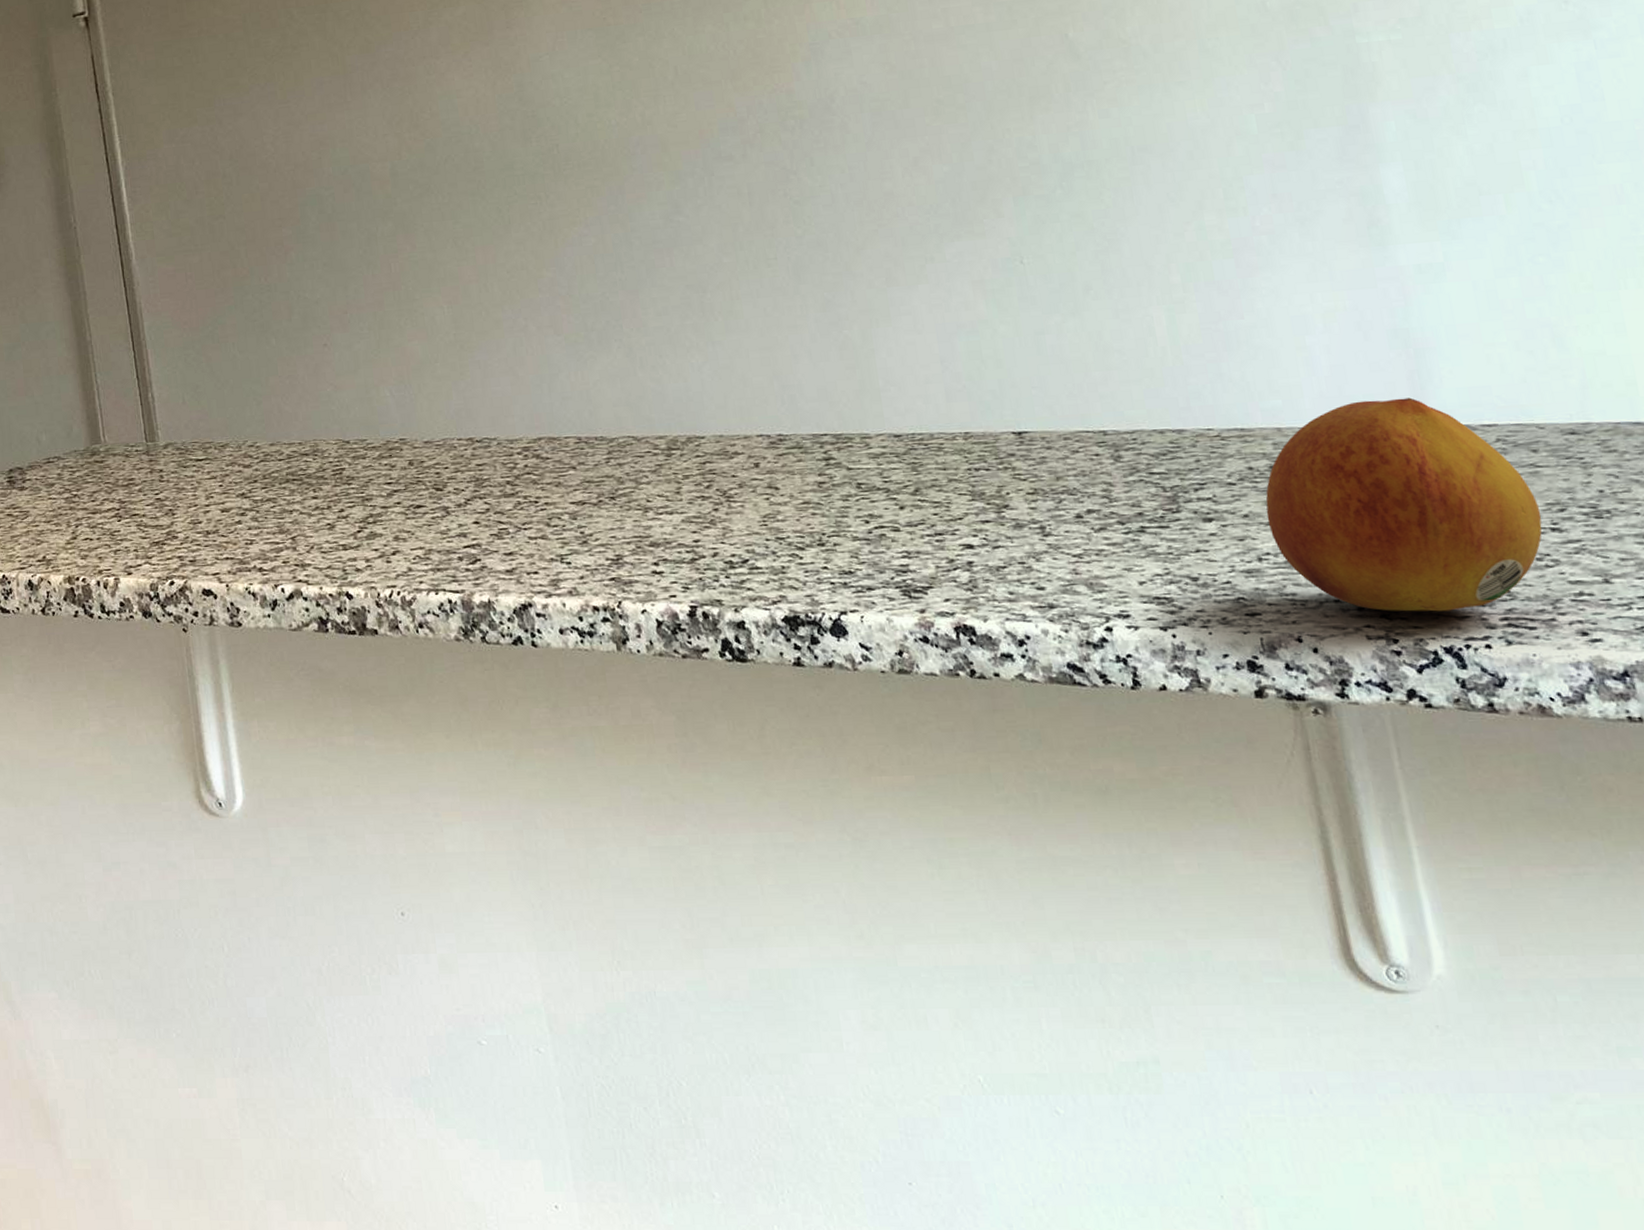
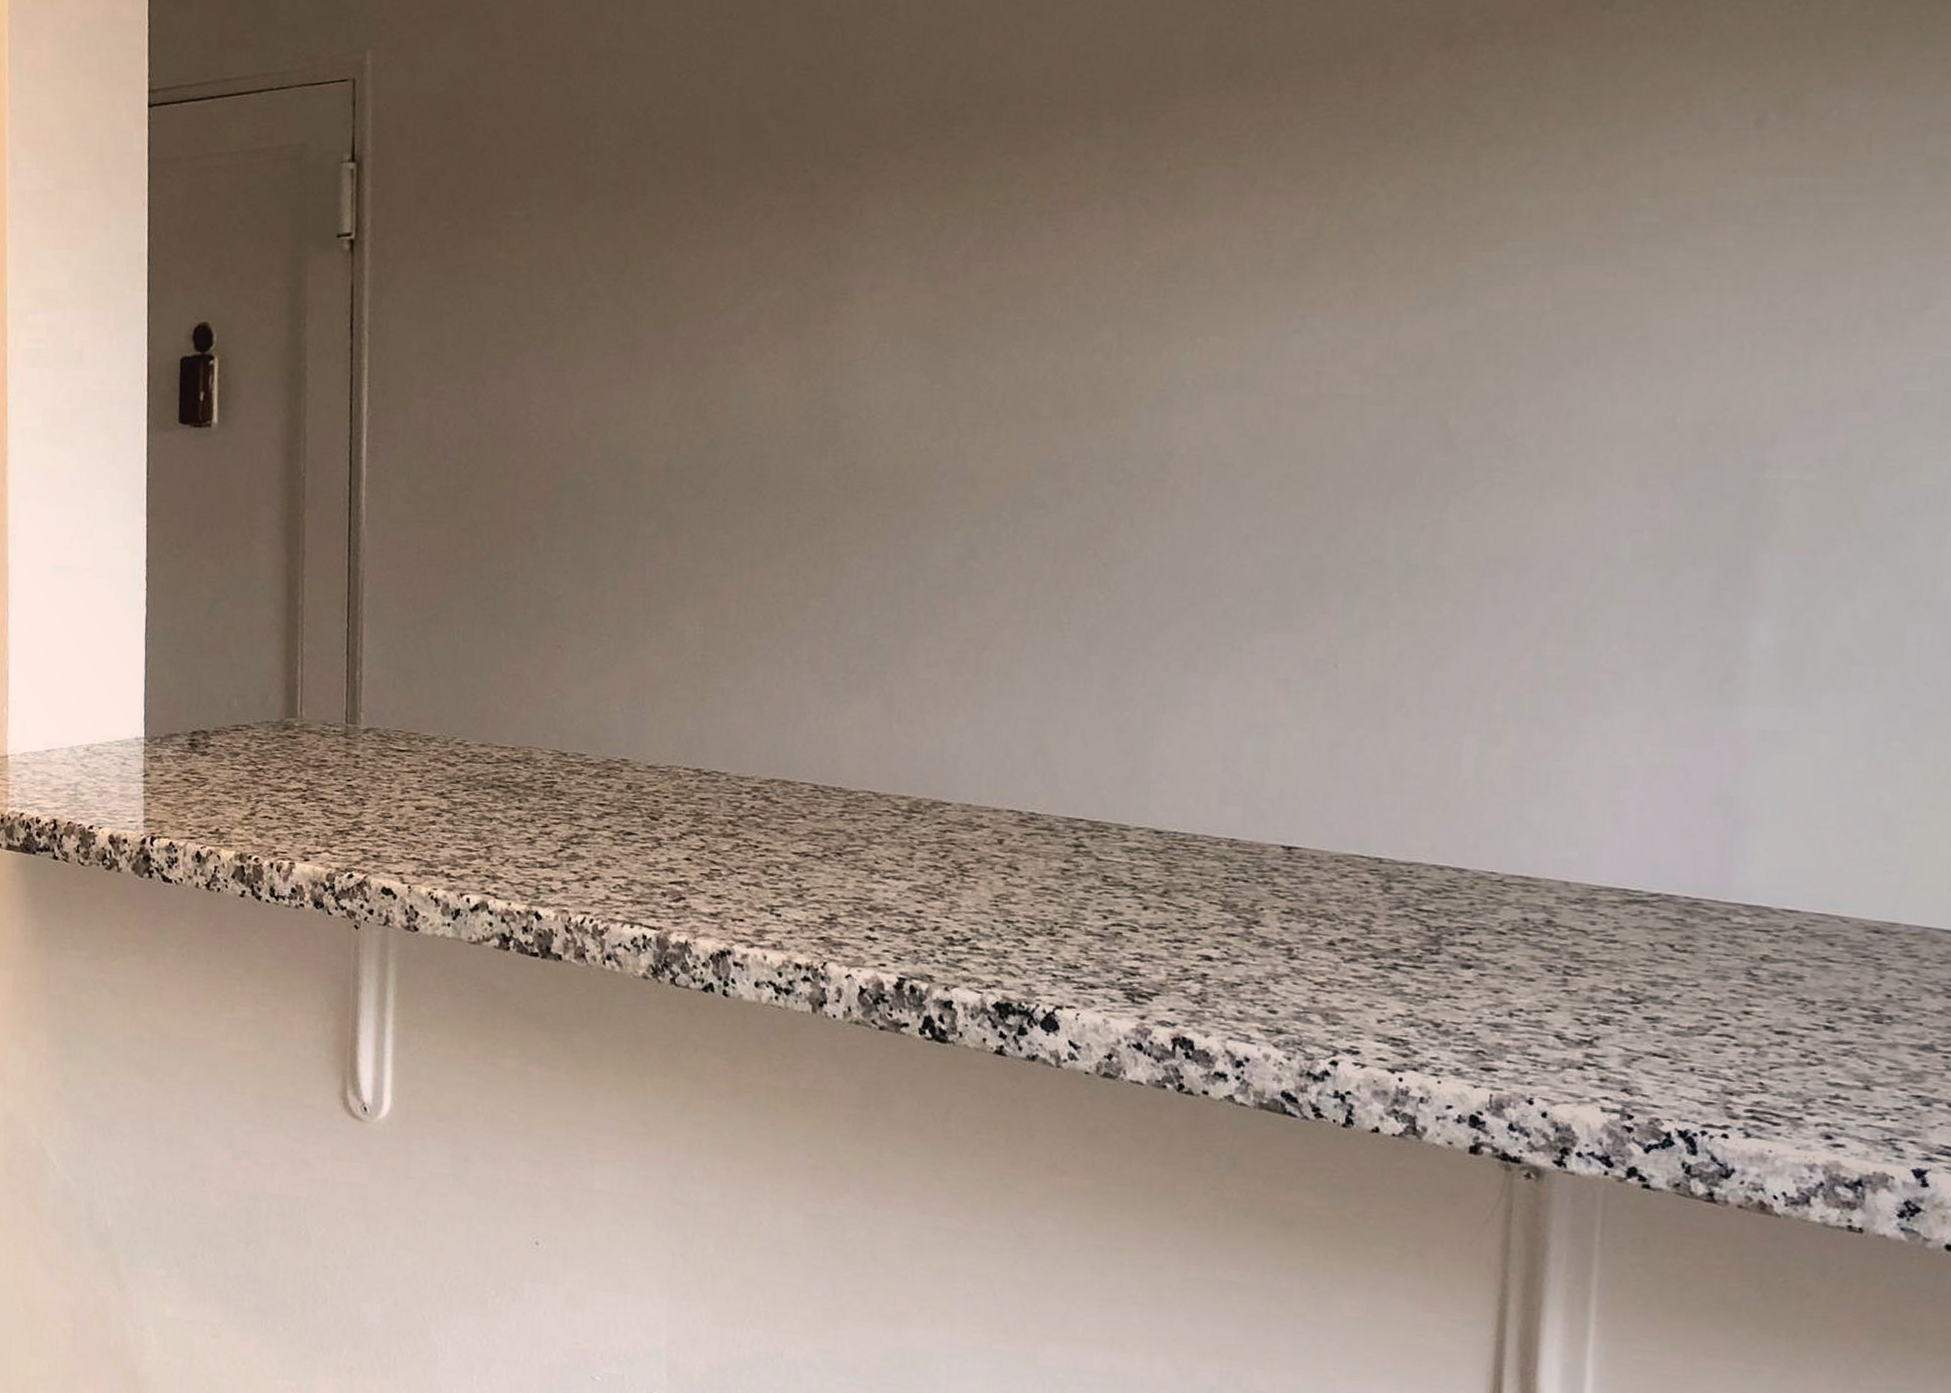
fruit: present [1265,397,1543,612] -> none [1529,866,1819,1095]

